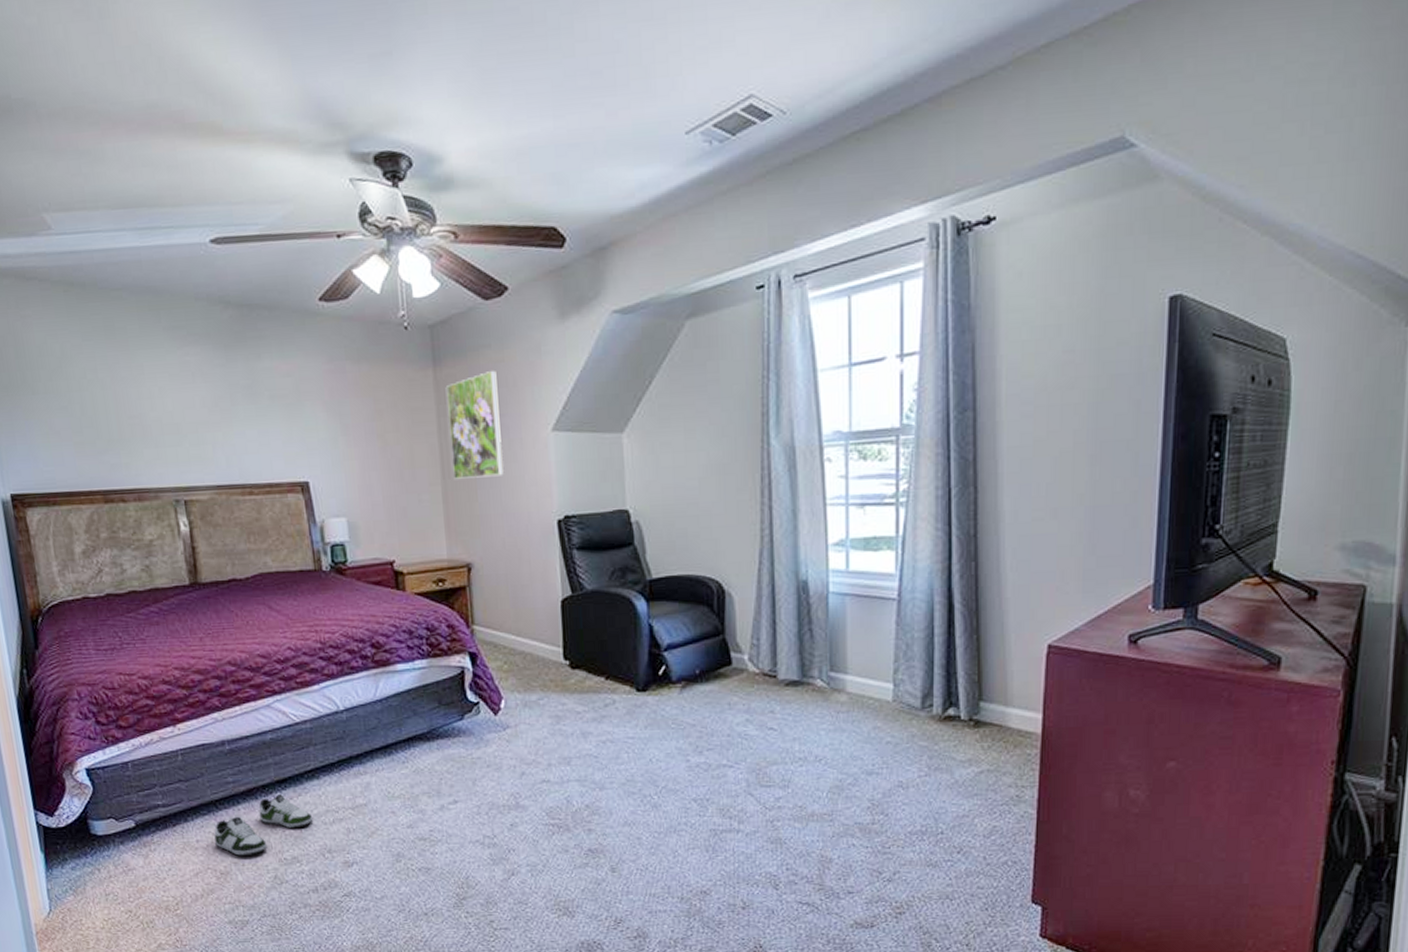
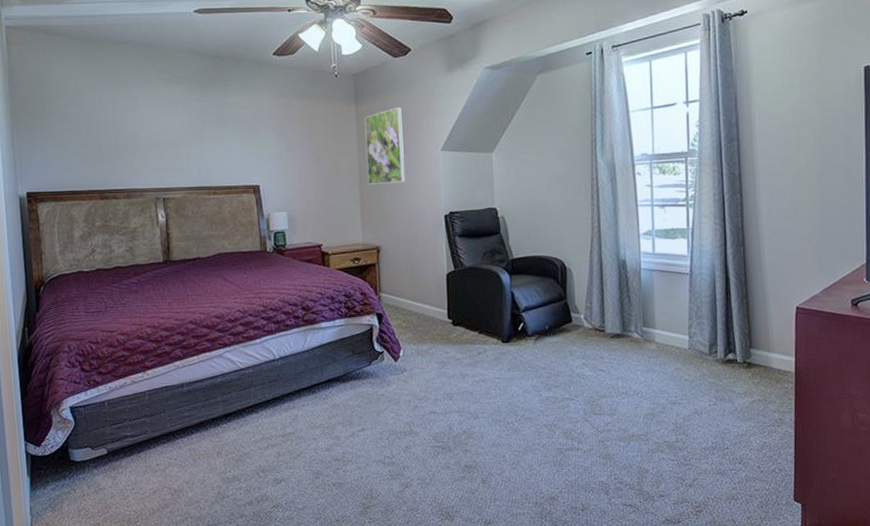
shoe: present [214,794,313,857] -> none [171,426,251,477]

